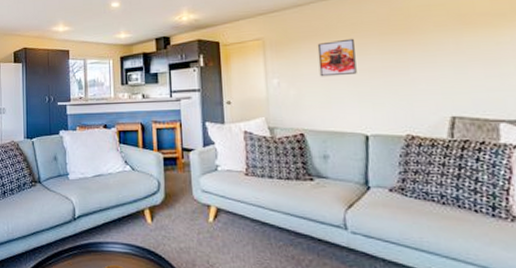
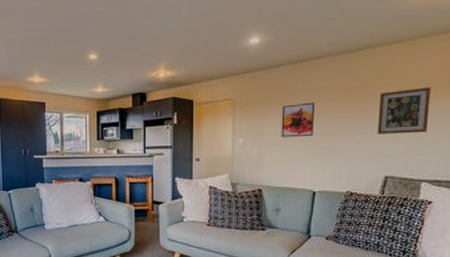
wall art: none [429,16,495,70] -> present [377,87,431,134]

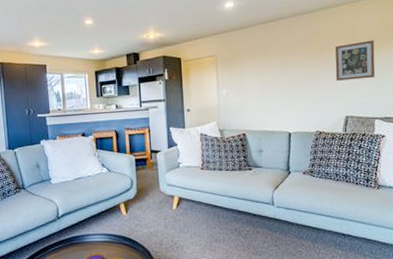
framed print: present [281,102,314,138] -> none [257,56,285,88]

